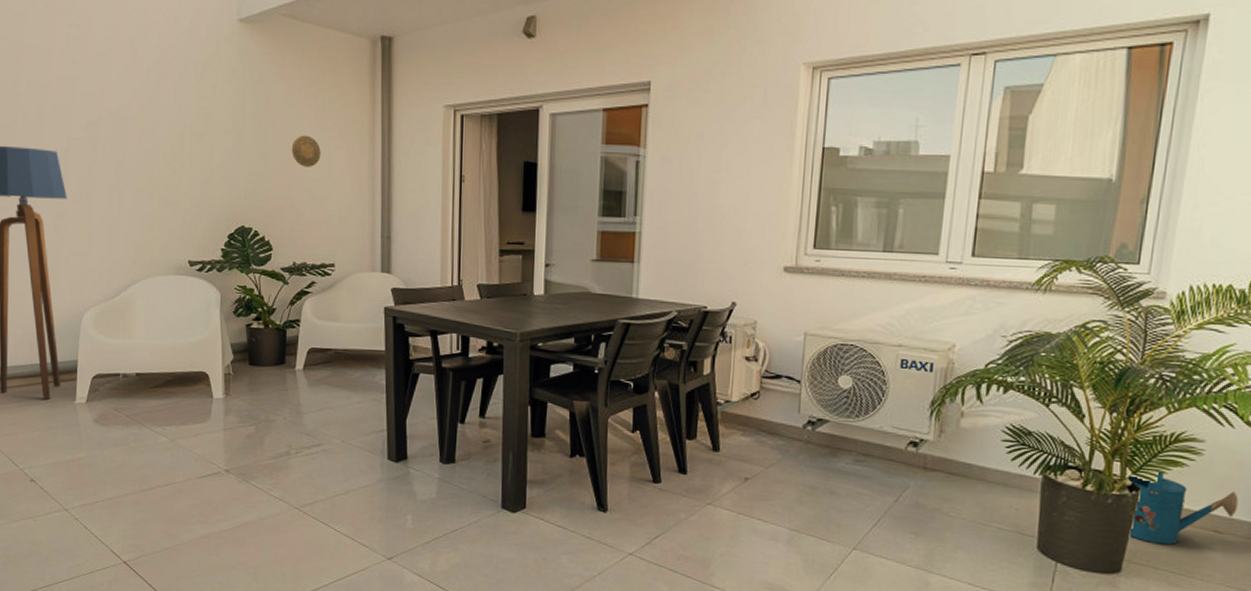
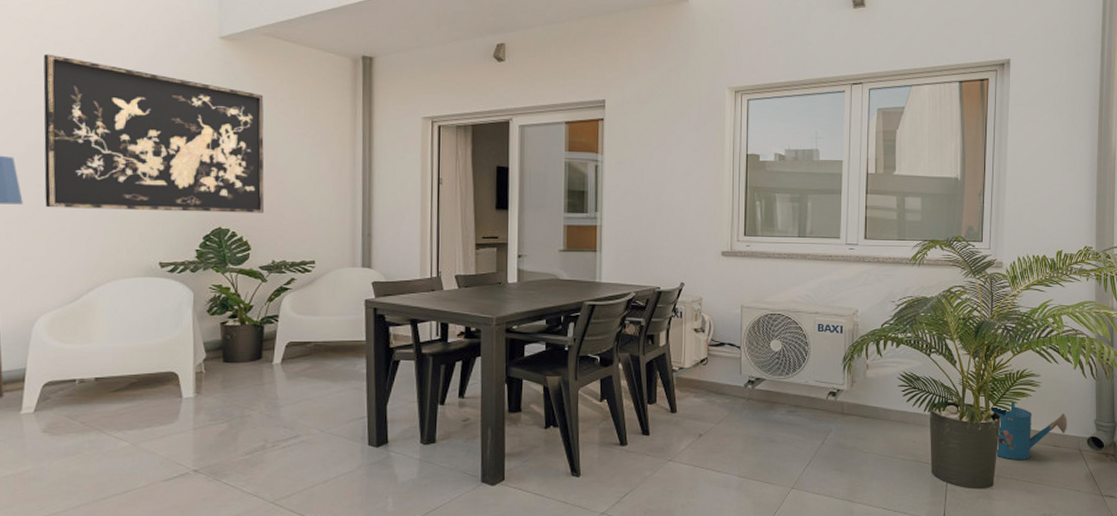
decorative wall panel: none [78,43,284,212] -> present [43,54,264,213]
decorative plate: present [291,135,321,167] -> none [272,142,302,172]

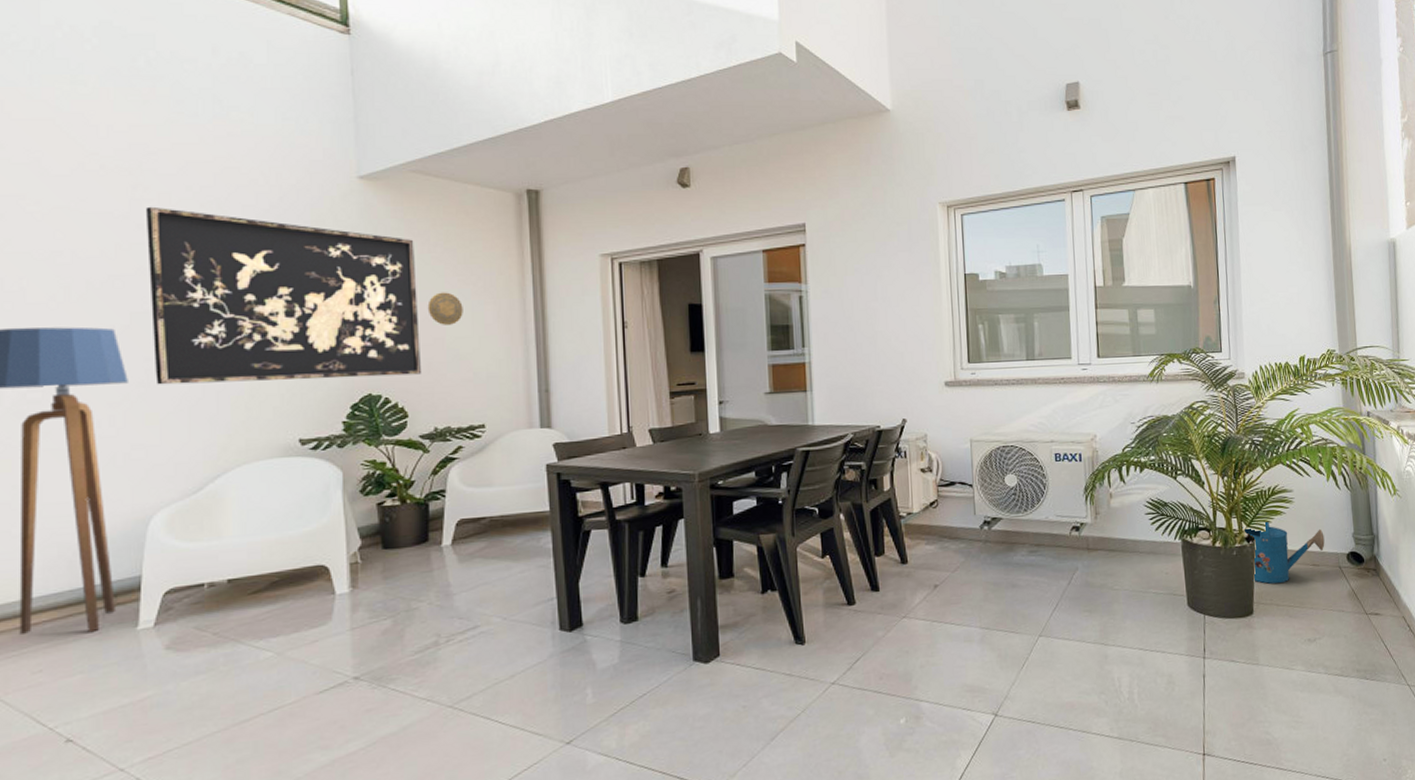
decorative plate: none [272,142,302,172] -> present [427,292,463,325]

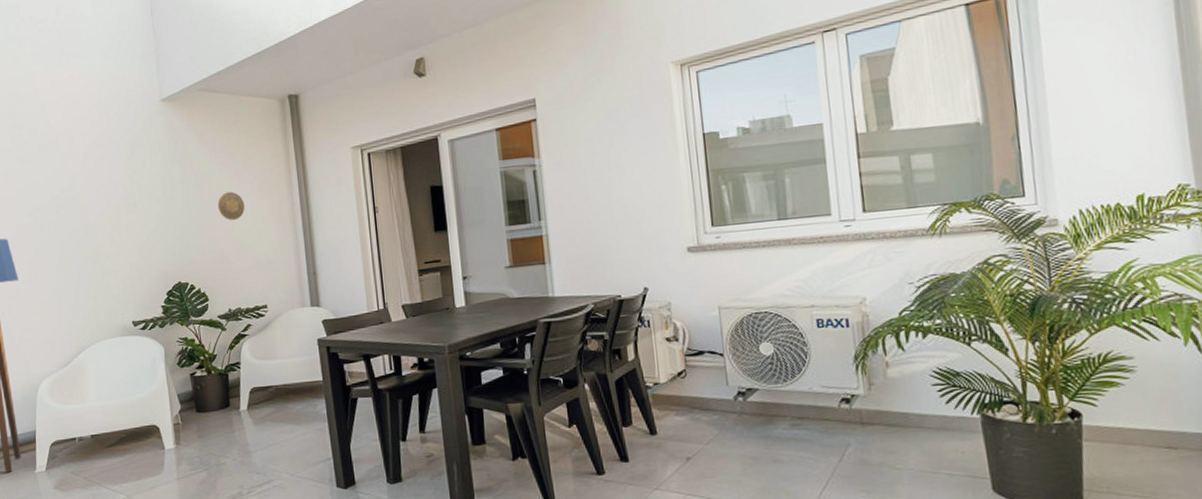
decorative wall panel: present [147,206,421,385] -> none [22,140,216,281]
watering can: present [1242,522,1325,584] -> none [1063,395,1185,469]

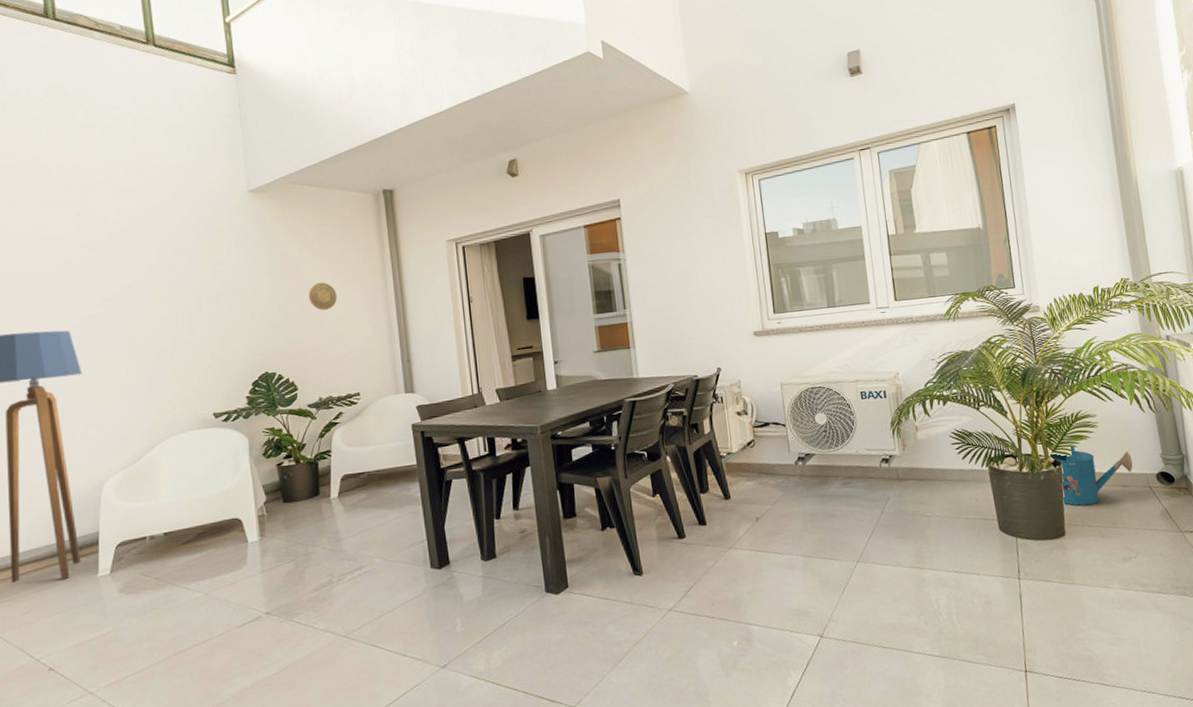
watering can: none [1063,395,1185,469] -> present [1048,447,1133,506]

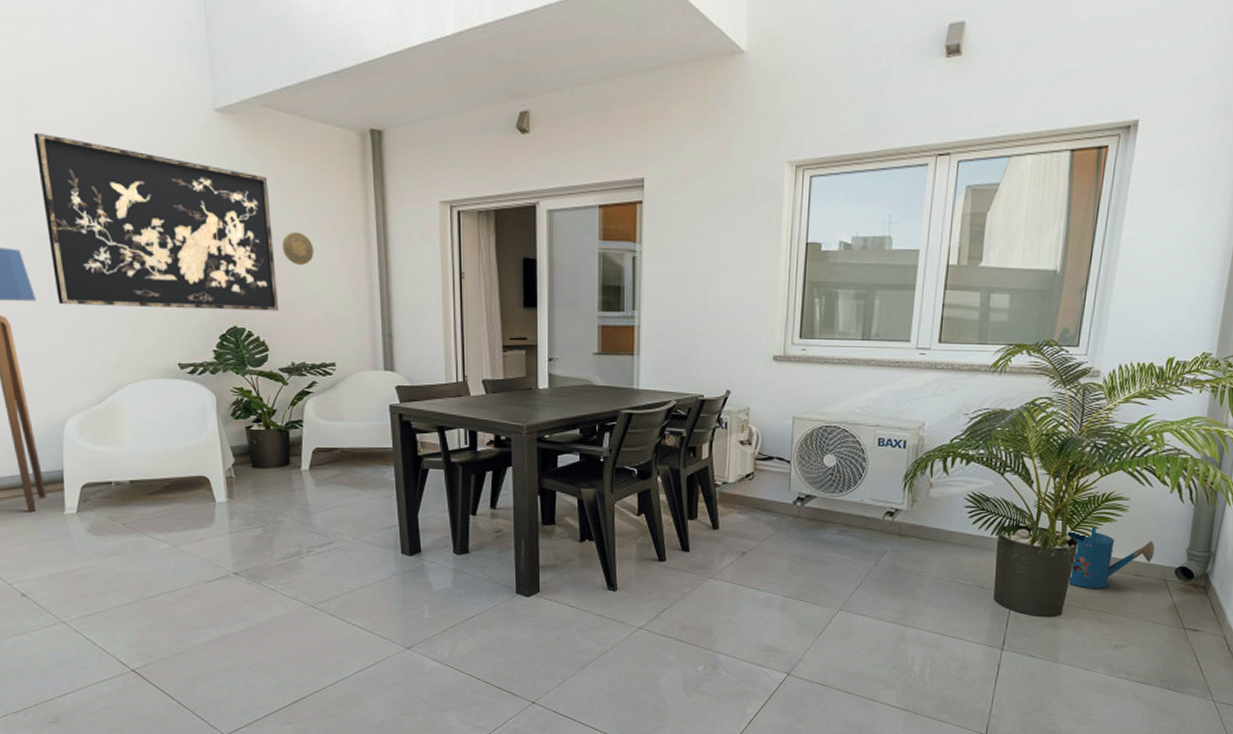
decorative wall panel: none [89,229,306,375] -> present [34,132,278,311]

